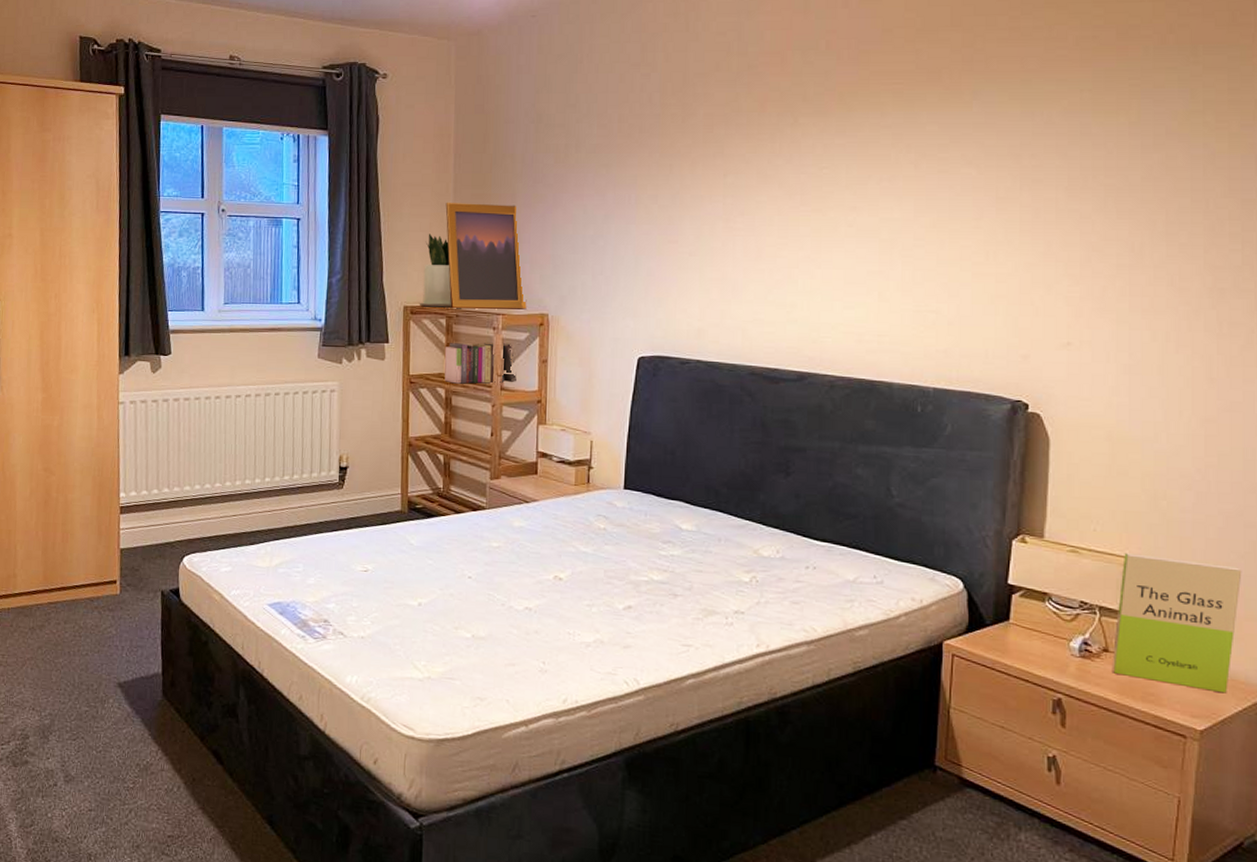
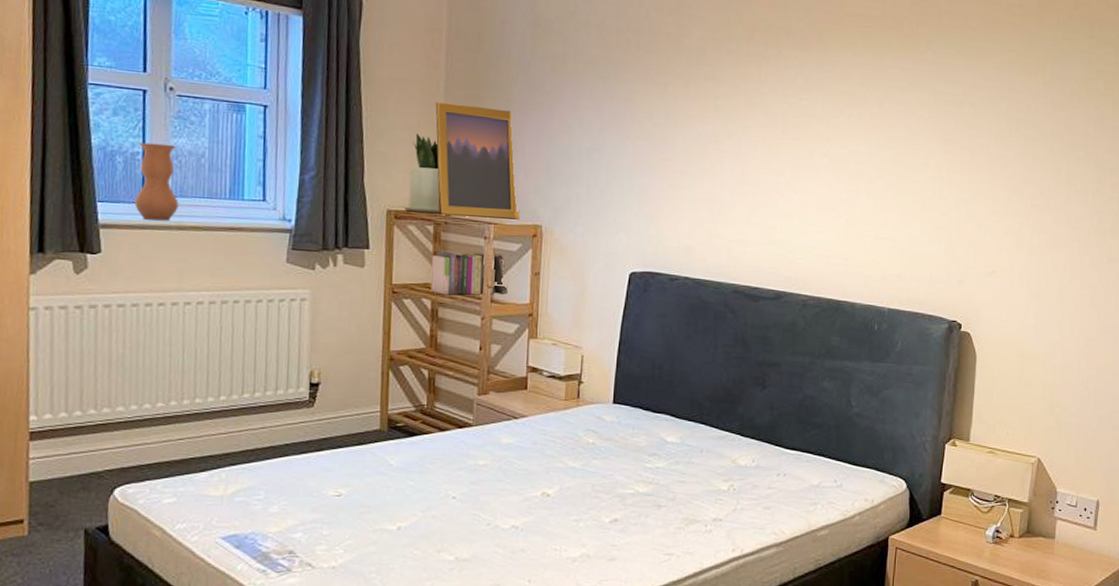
vase: none [196,258,230,326] -> present [134,142,179,222]
book: present [1111,553,1242,694] -> none [1015,453,1109,566]

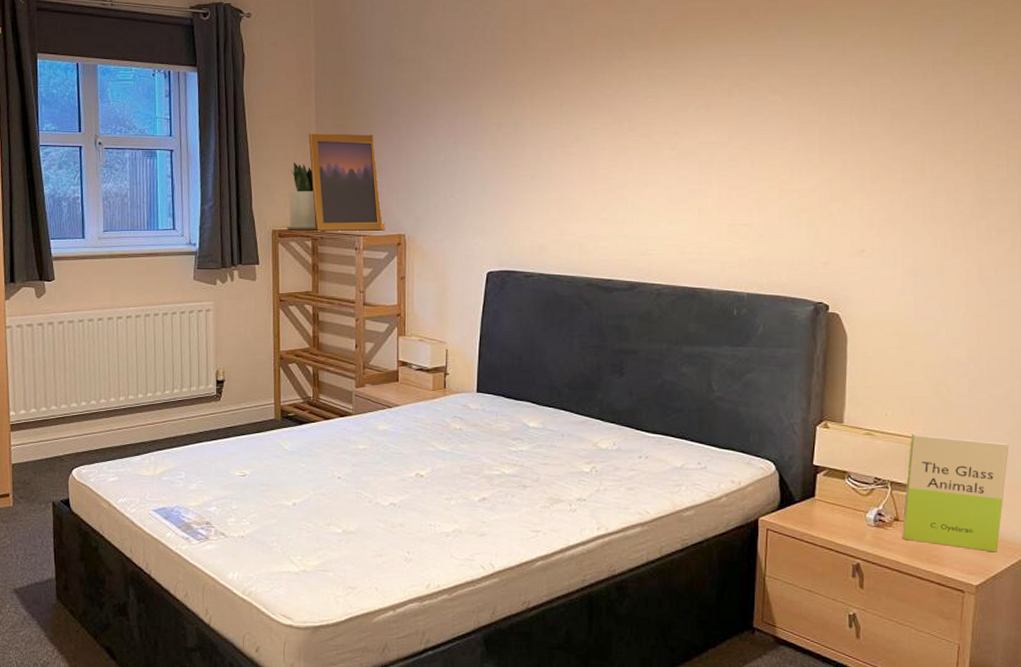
vase: present [134,142,179,222] -> none [77,189,110,252]
books: present [431,251,508,295] -> none [311,261,377,301]
book: none [1015,453,1109,566] -> present [901,434,1009,553]

